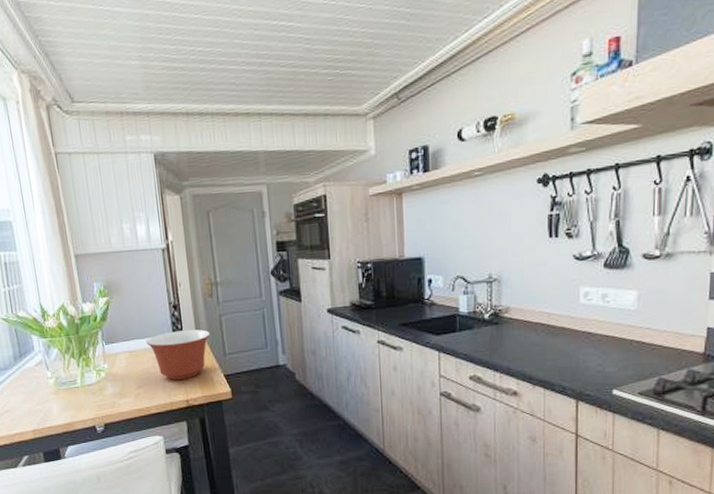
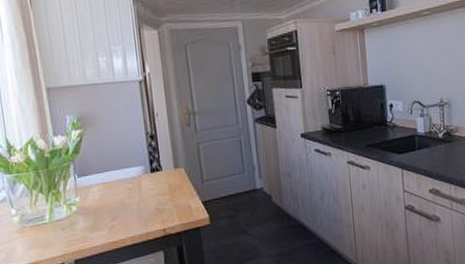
mixing bowl: present [146,329,210,380] -> none [121,158,188,210]

